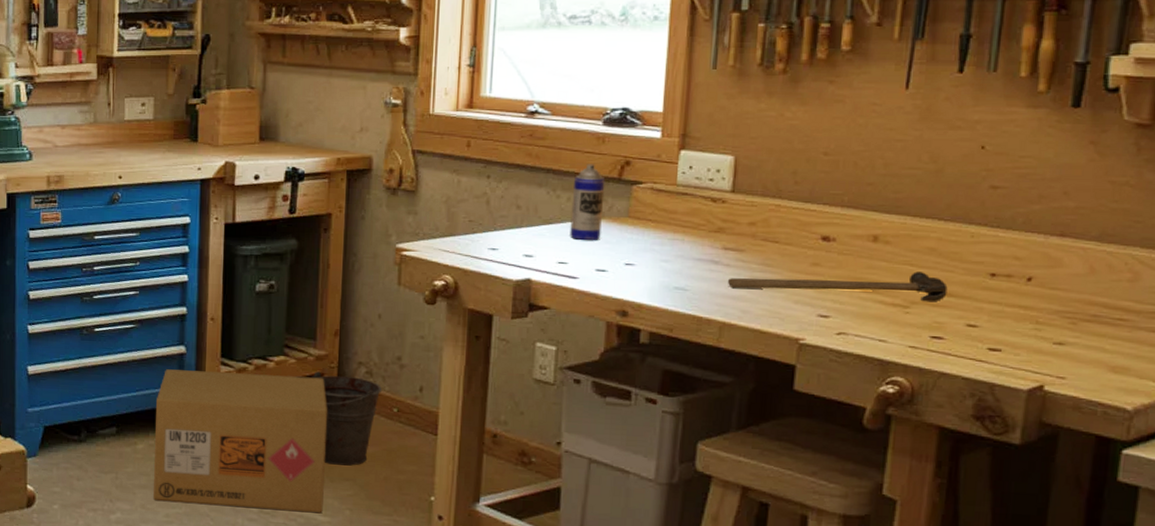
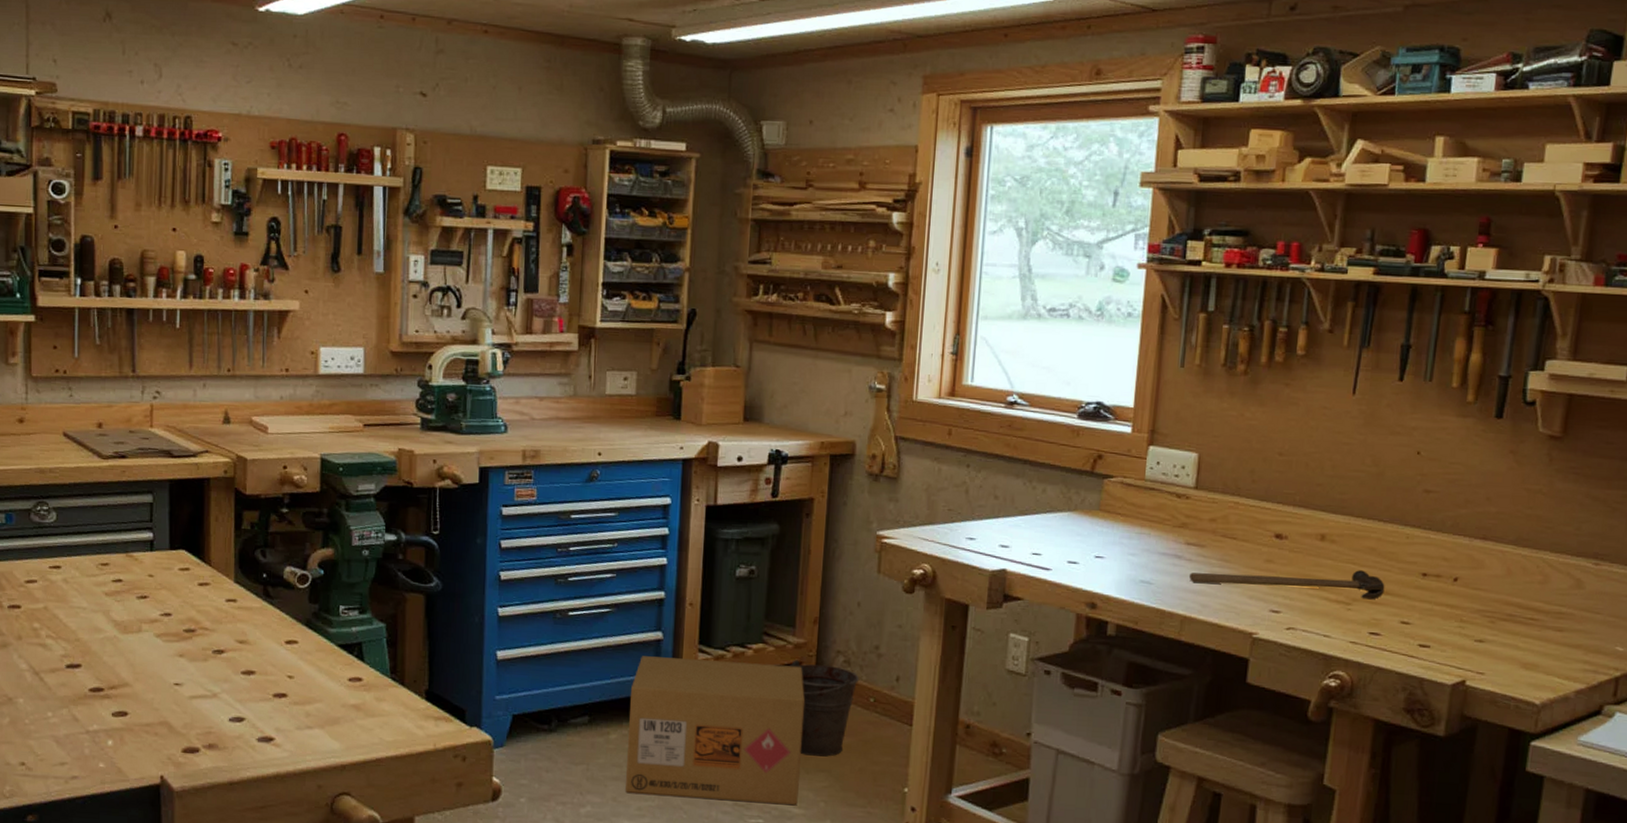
spray can: present [570,164,605,240] -> none [1044,456,1079,532]

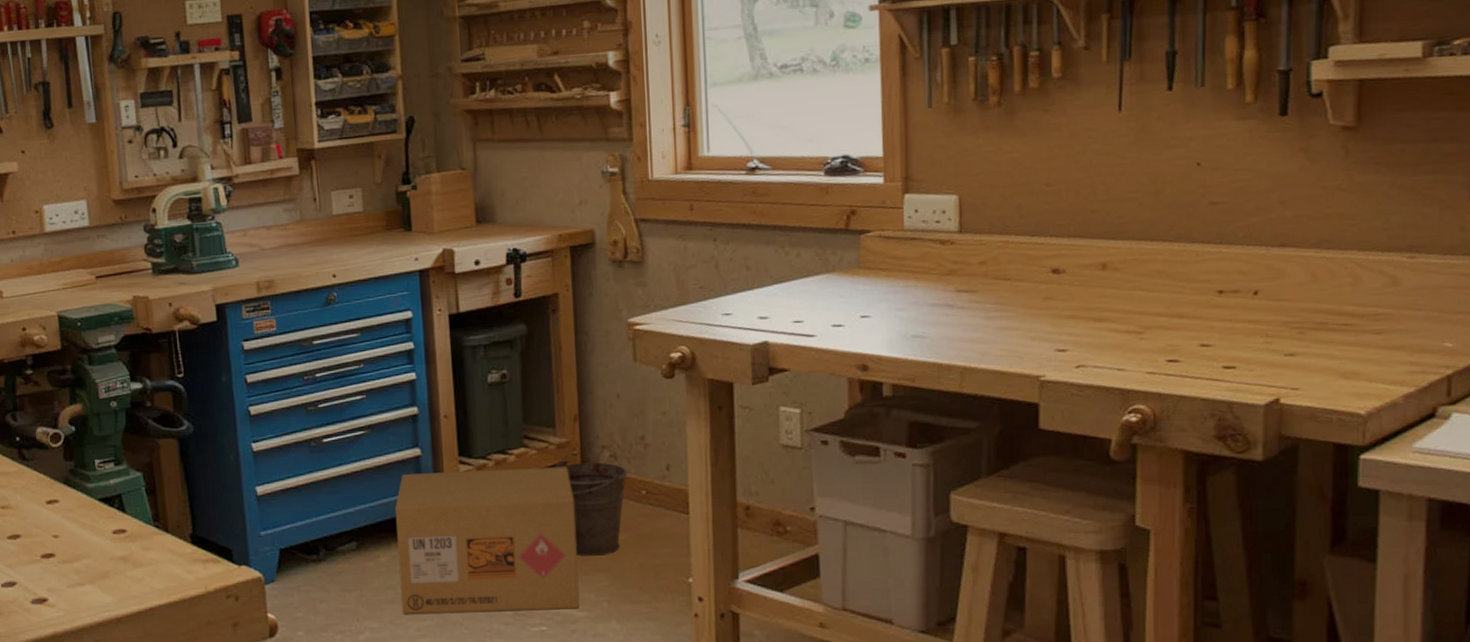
claw hammer: present [1189,570,1385,600] -> none [963,296,1179,330]

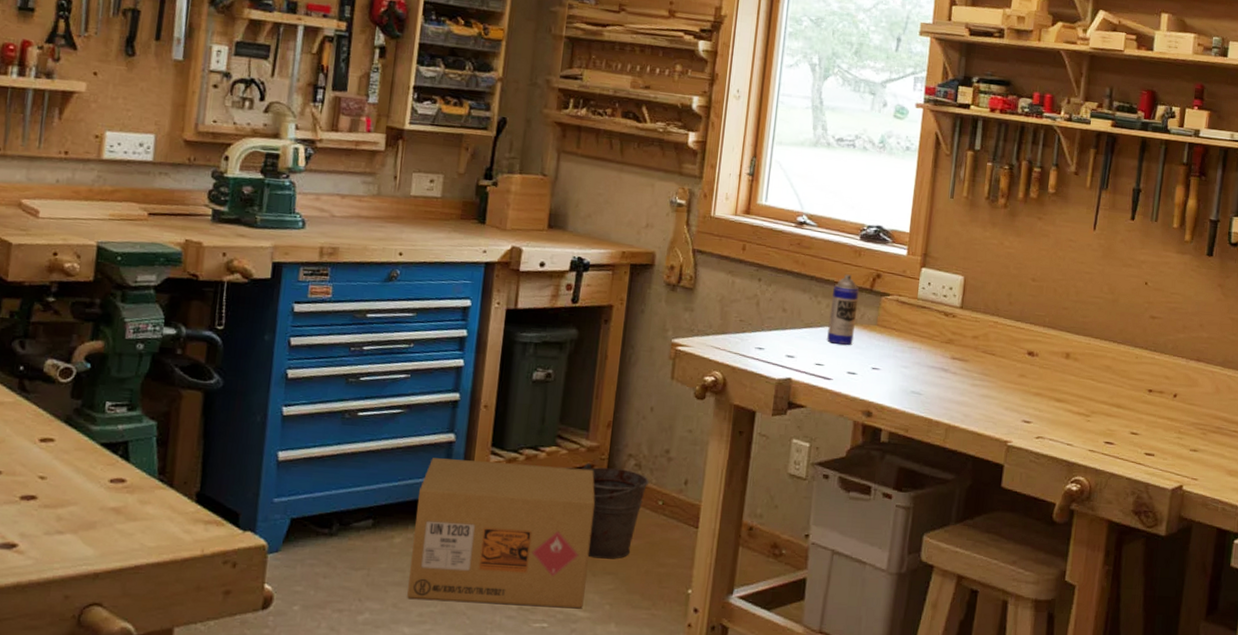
spray can: none [801,216,834,296] -> present [827,274,860,345]

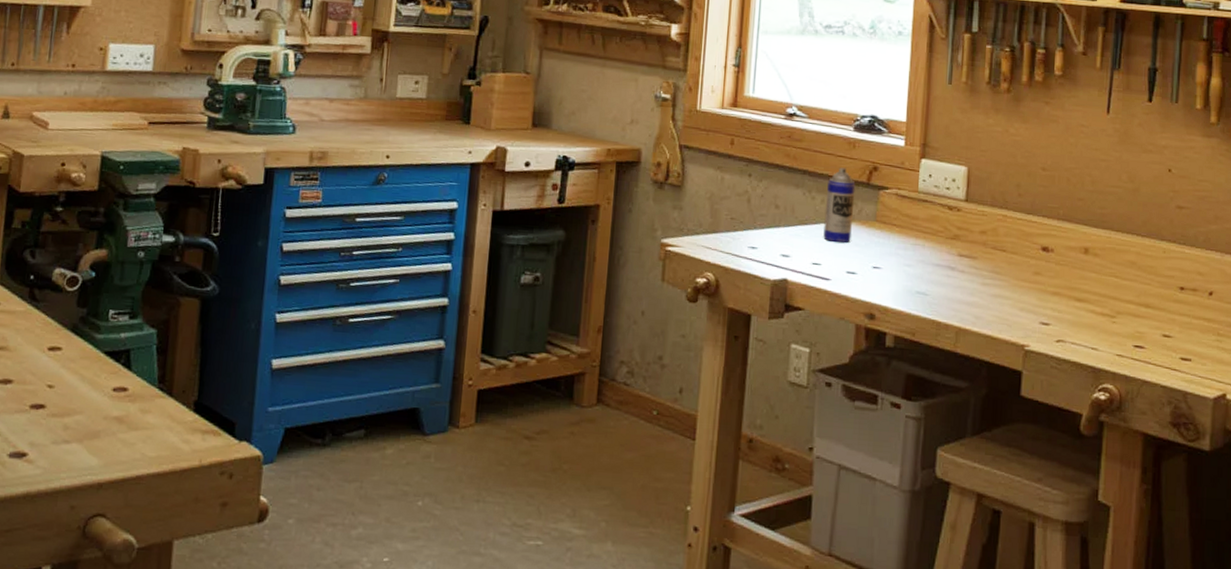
cardboard box: present [407,458,596,609] -> none [400,365,588,526]
bucket: present [581,463,650,559] -> none [572,370,643,473]

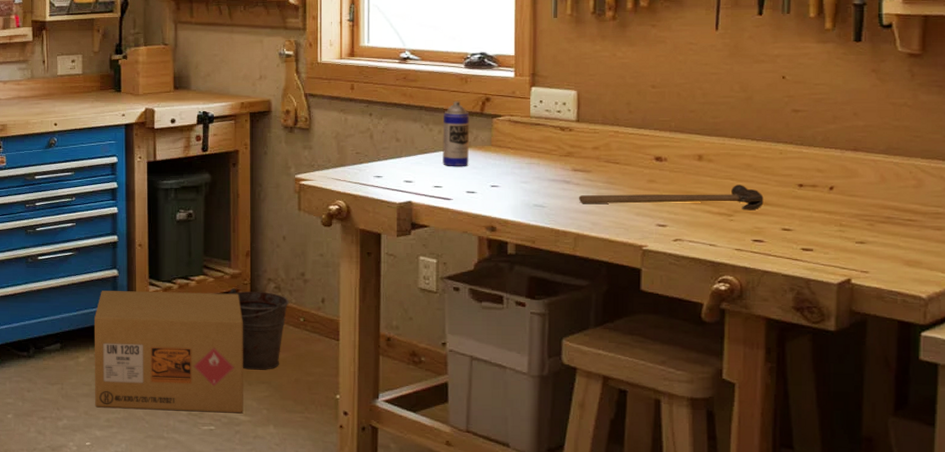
cardboard box: none [400,365,588,526] -> present [94,291,243,414]
bucket: none [572,370,643,473] -> present [227,288,290,370]
claw hammer: none [962,283,1146,313] -> present [578,185,764,211]

